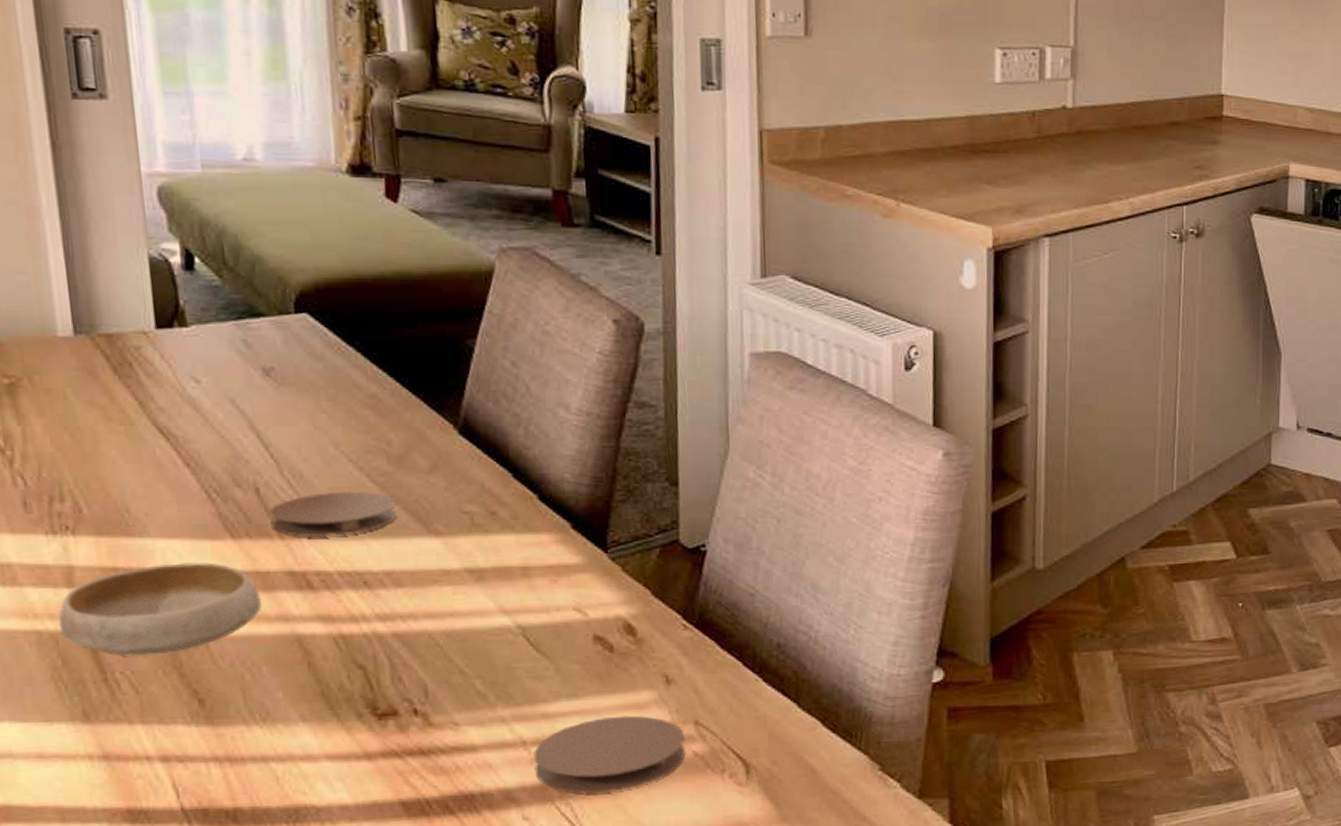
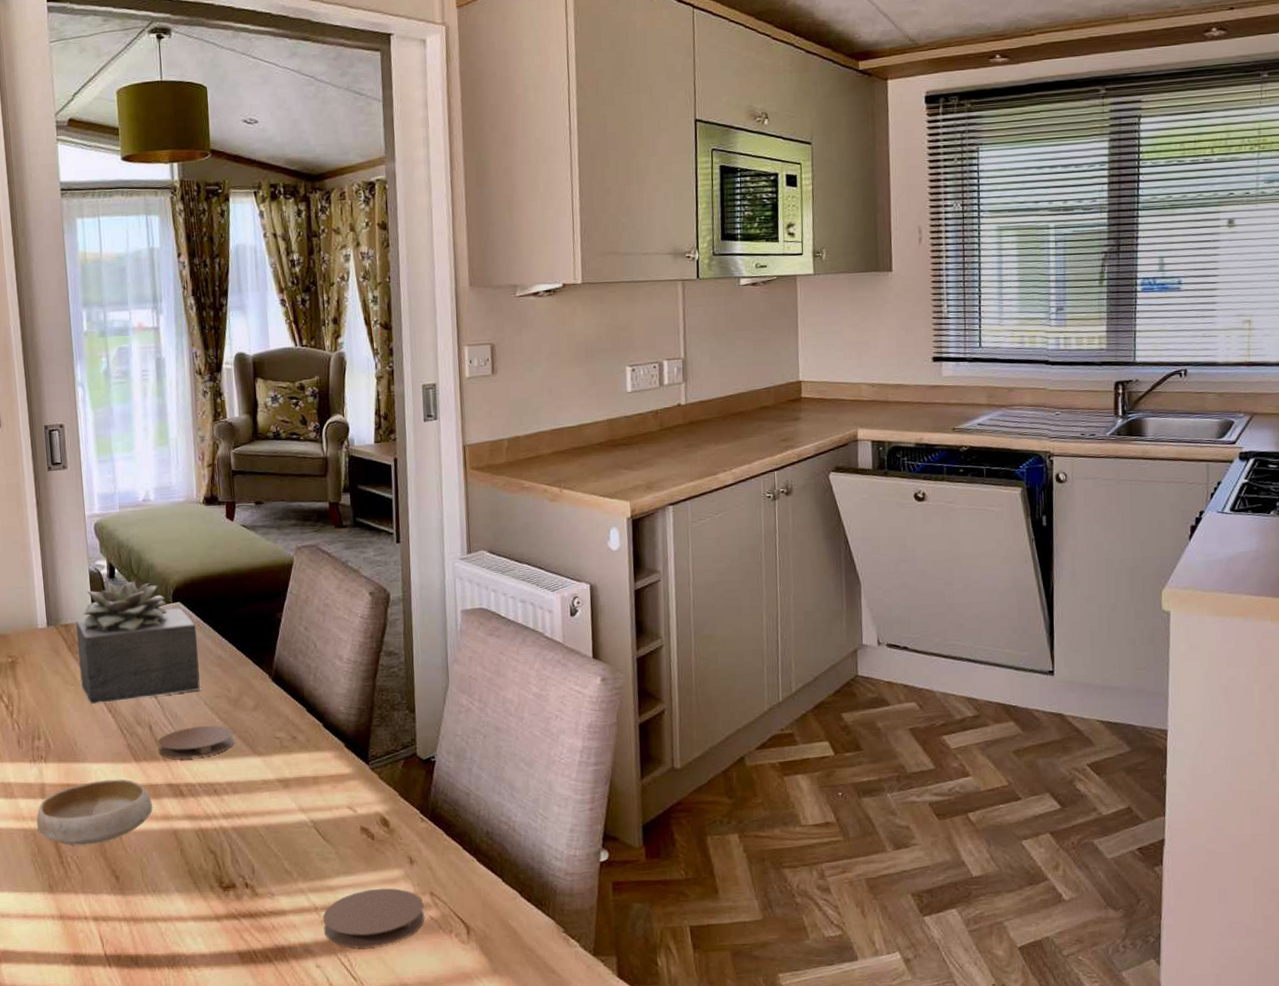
succulent plant: none [125,276,343,454] -> present [76,581,201,705]

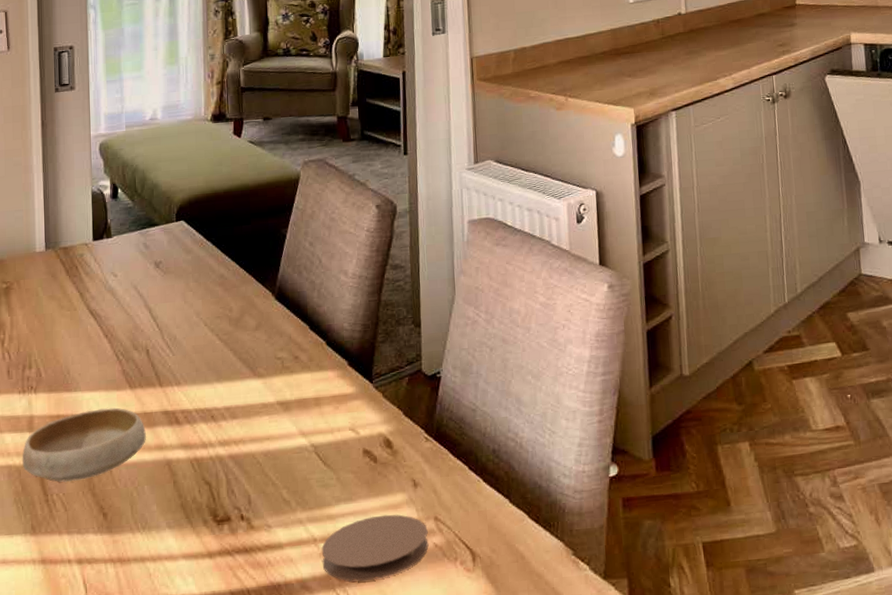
succulent plant: present [76,581,201,705] -> none [75,200,202,330]
coaster: present [158,725,234,760] -> none [154,347,234,385]

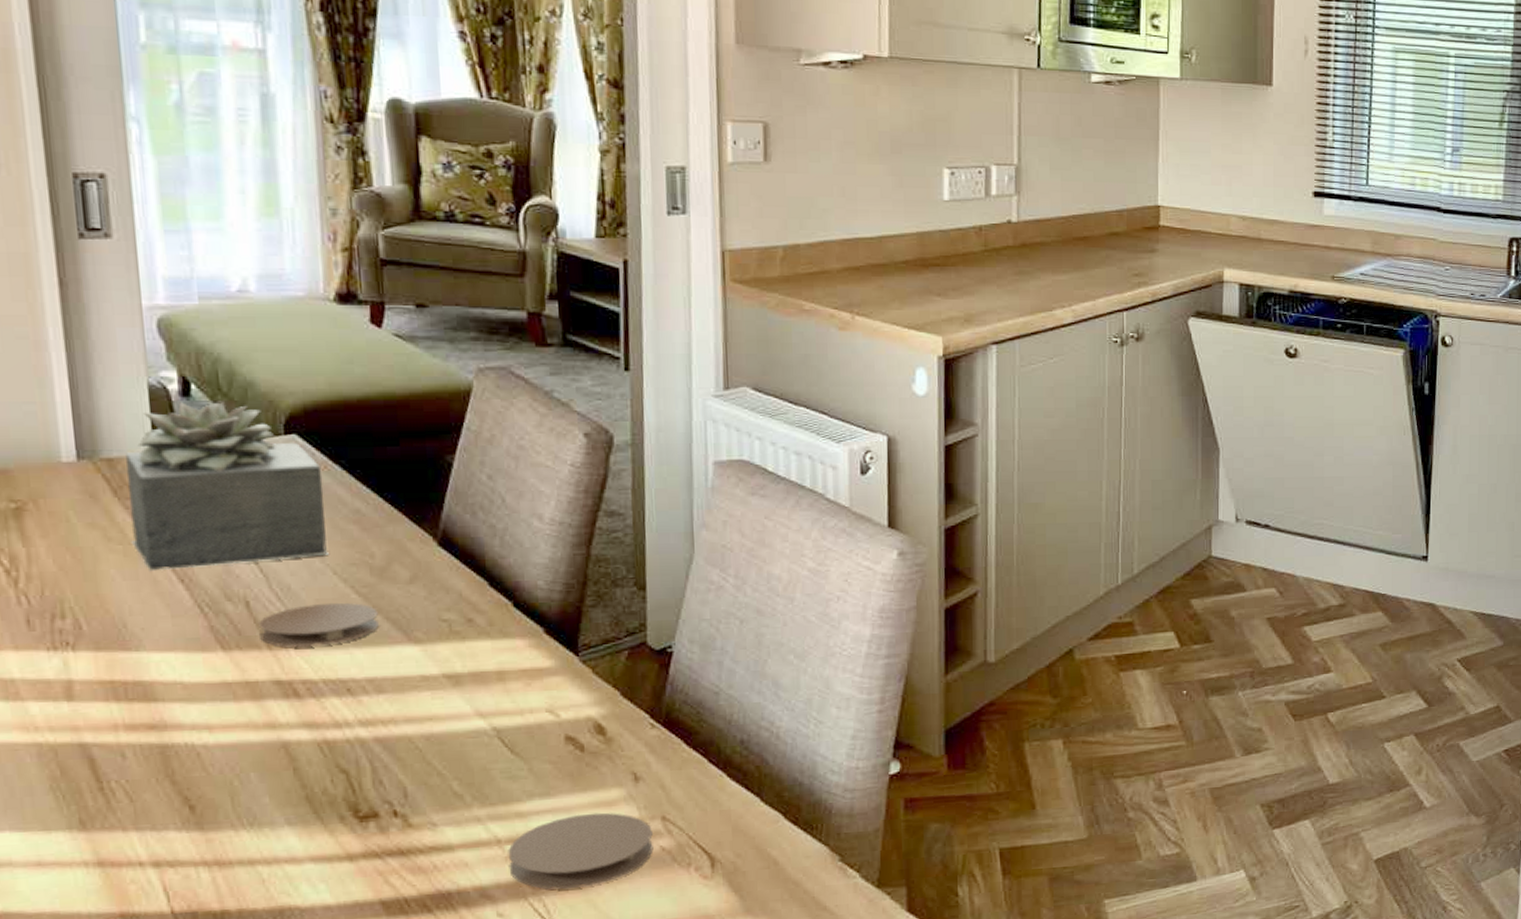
bowl: present [22,407,146,482] -> none [58,674,250,766]
succulent plant: none [75,200,202,330] -> present [125,402,329,572]
coaster: none [154,347,234,385] -> present [259,602,379,648]

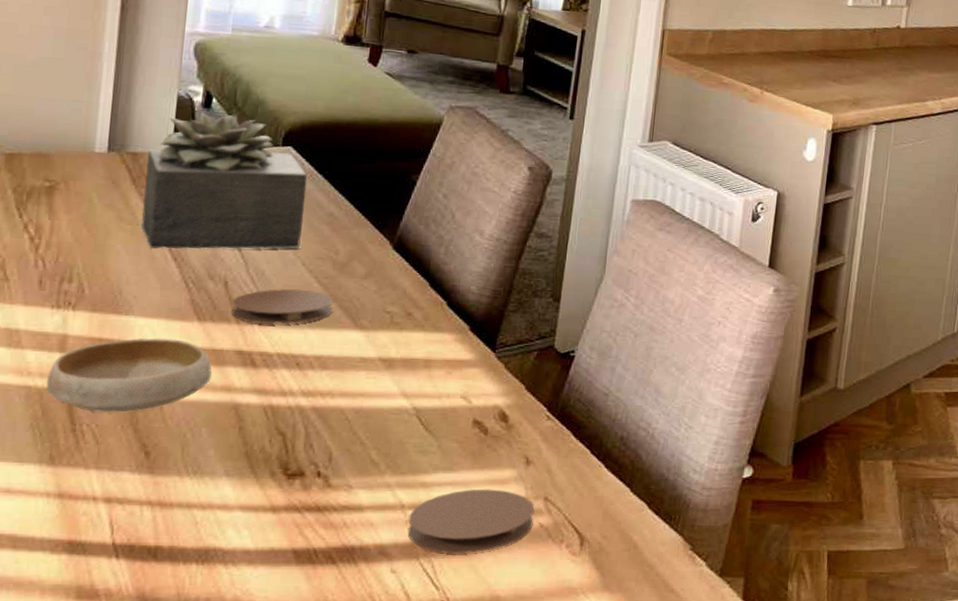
bowl: none [58,674,250,766] -> present [45,338,212,413]

